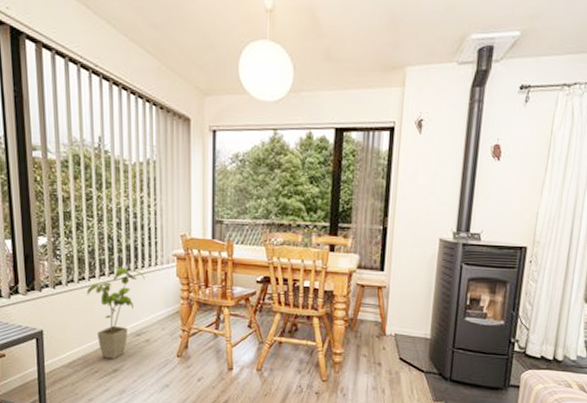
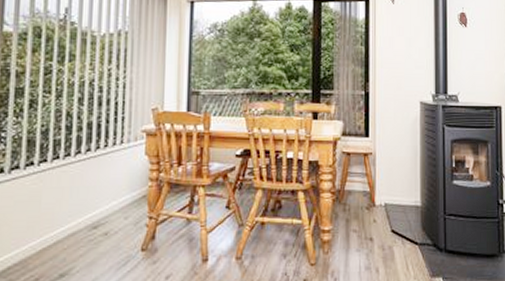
house plant: present [86,266,145,360] -> none [34,147,108,261]

